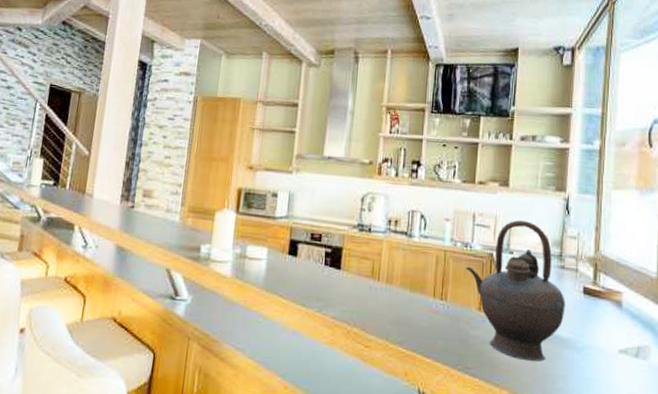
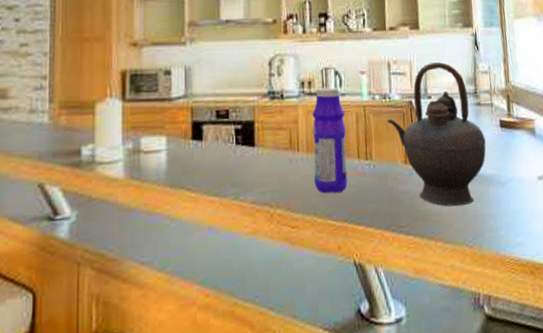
bottle: none [390,228,426,325] -> present [312,87,348,194]

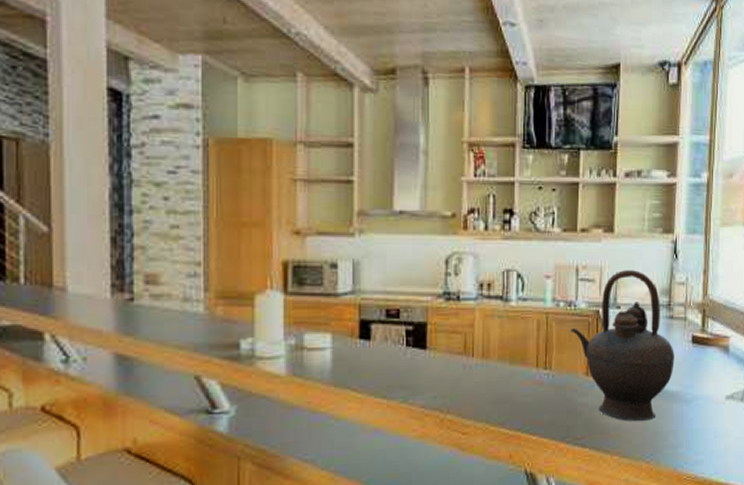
bottle: present [312,87,348,194] -> none [489,291,525,402]

